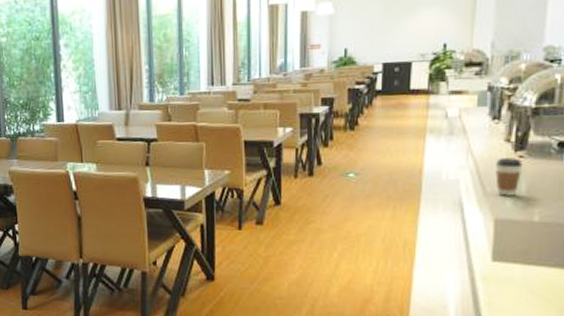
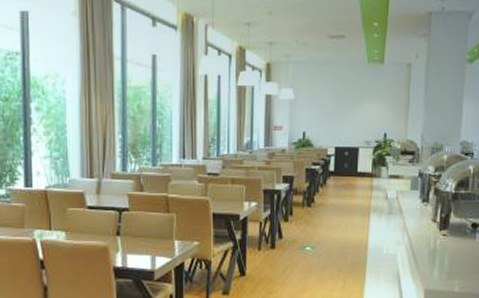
coffee cup: present [495,157,522,196] -> none [425,236,445,269]

